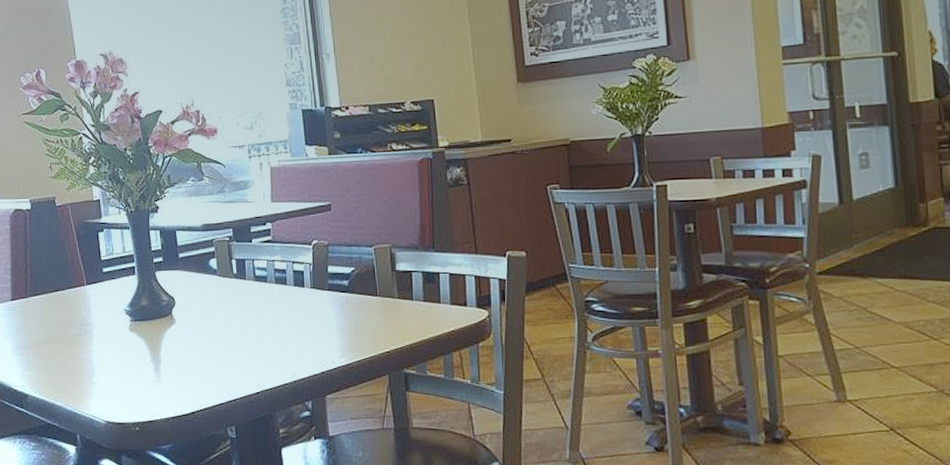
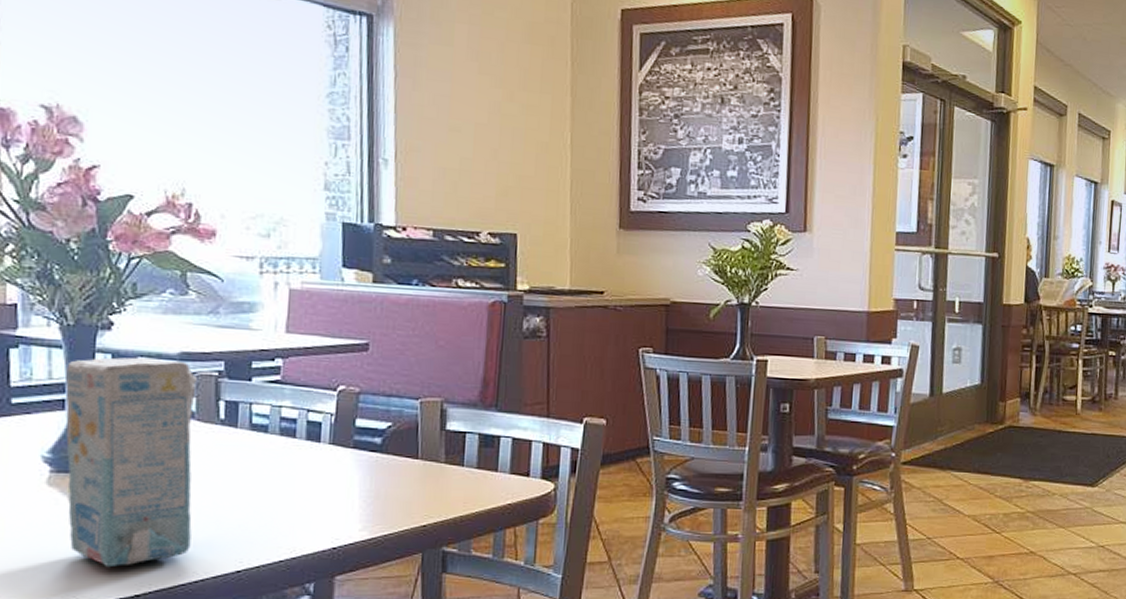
napkin: none [133,231,224,392] -> present [65,357,197,568]

